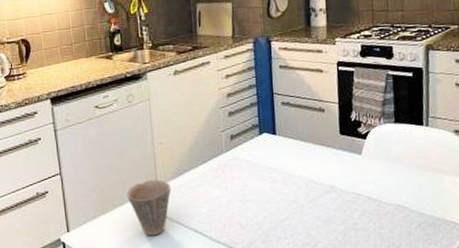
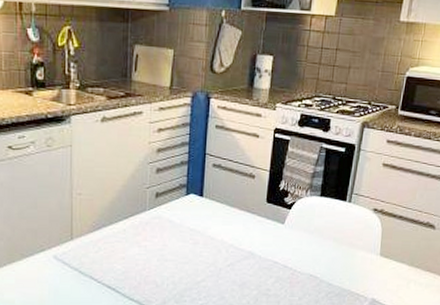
cup: present [126,180,172,236] -> none [37,232,87,289]

